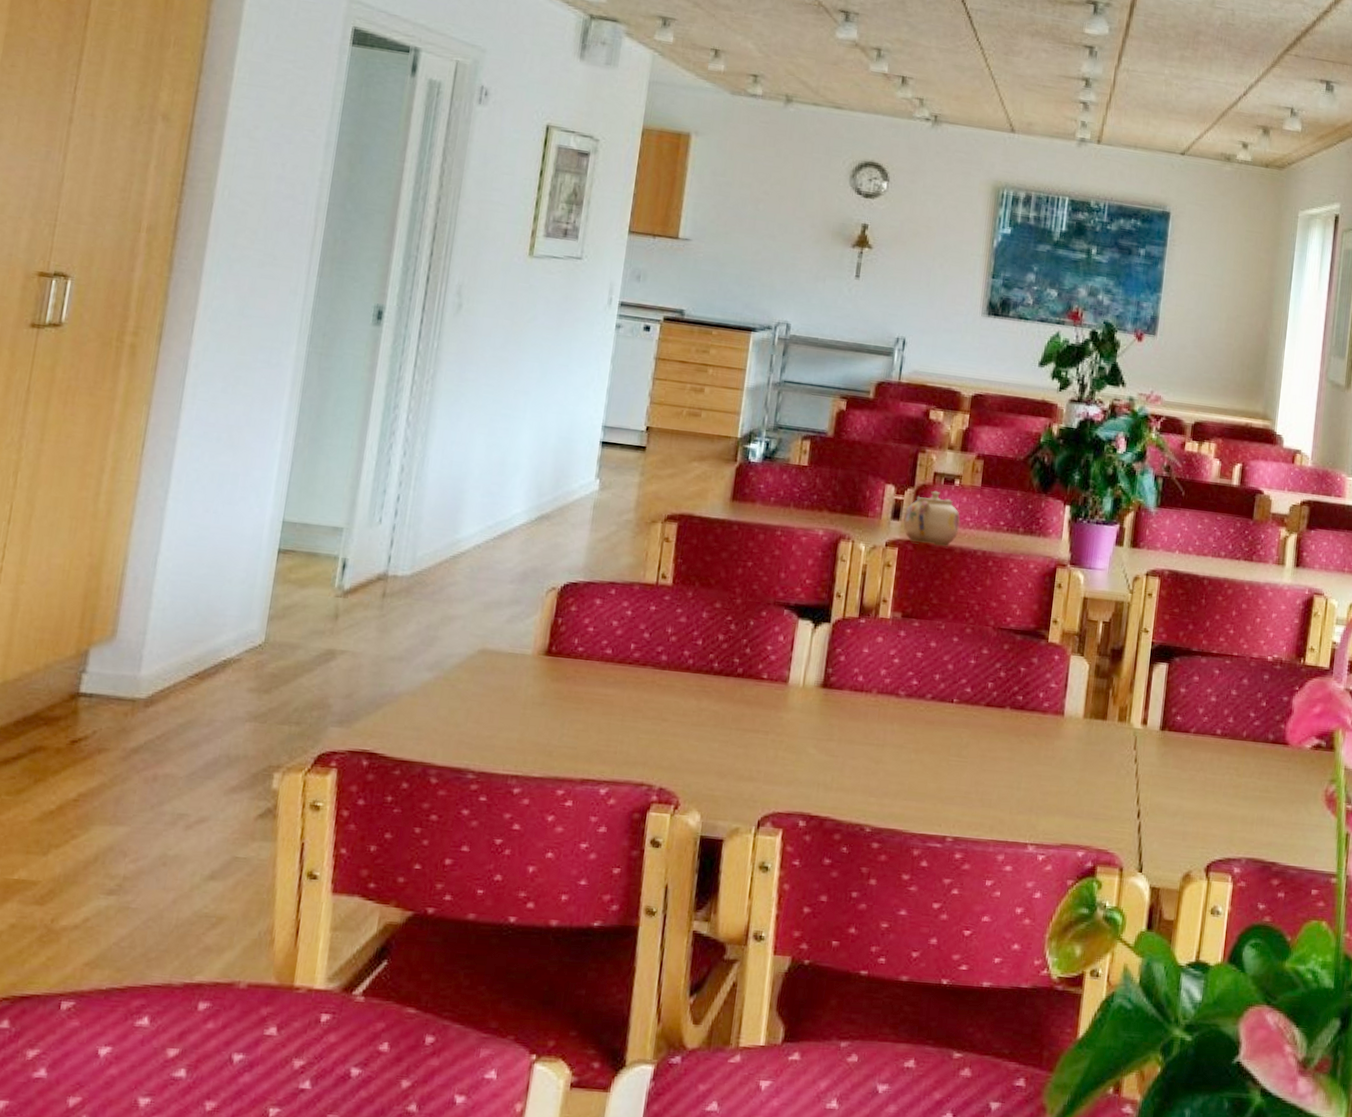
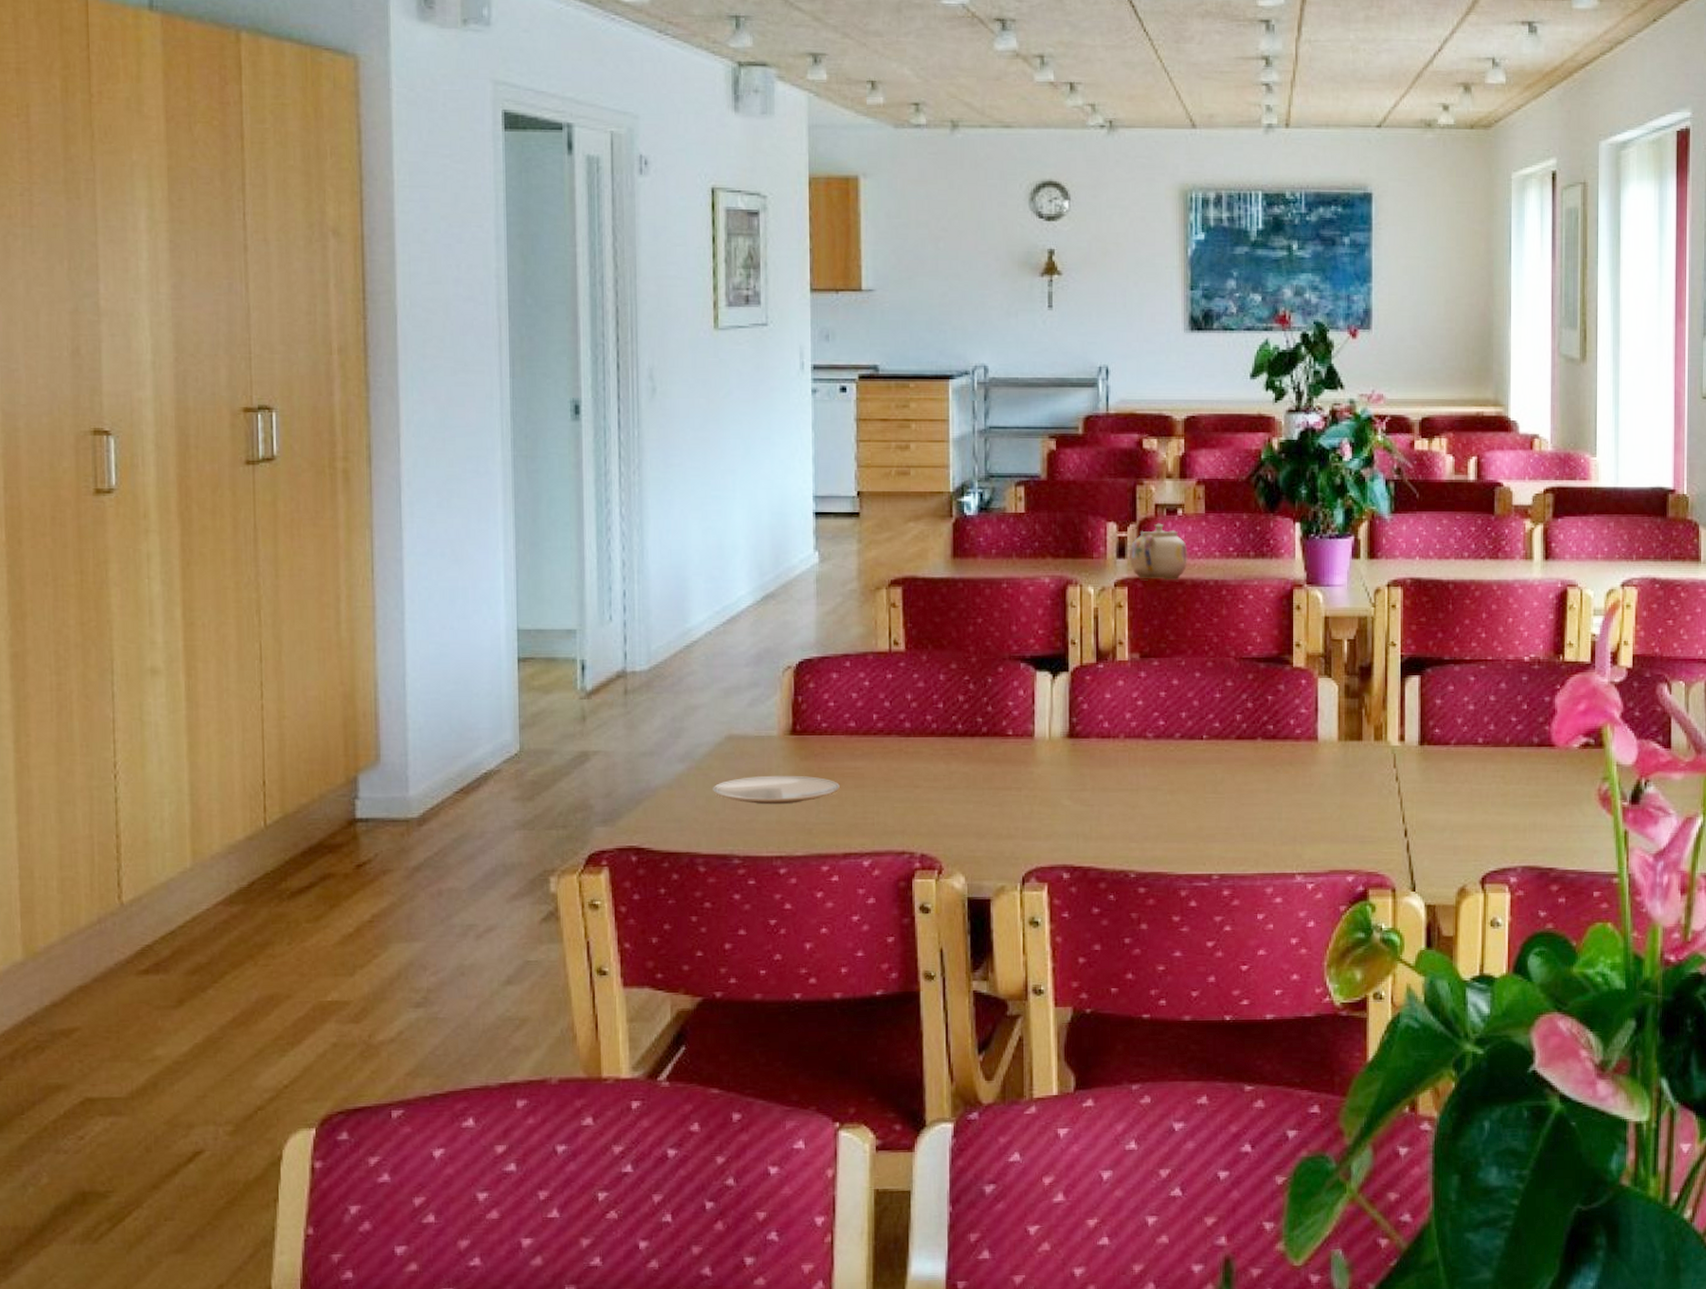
plate: none [457,692,587,724] -> present [713,775,840,805]

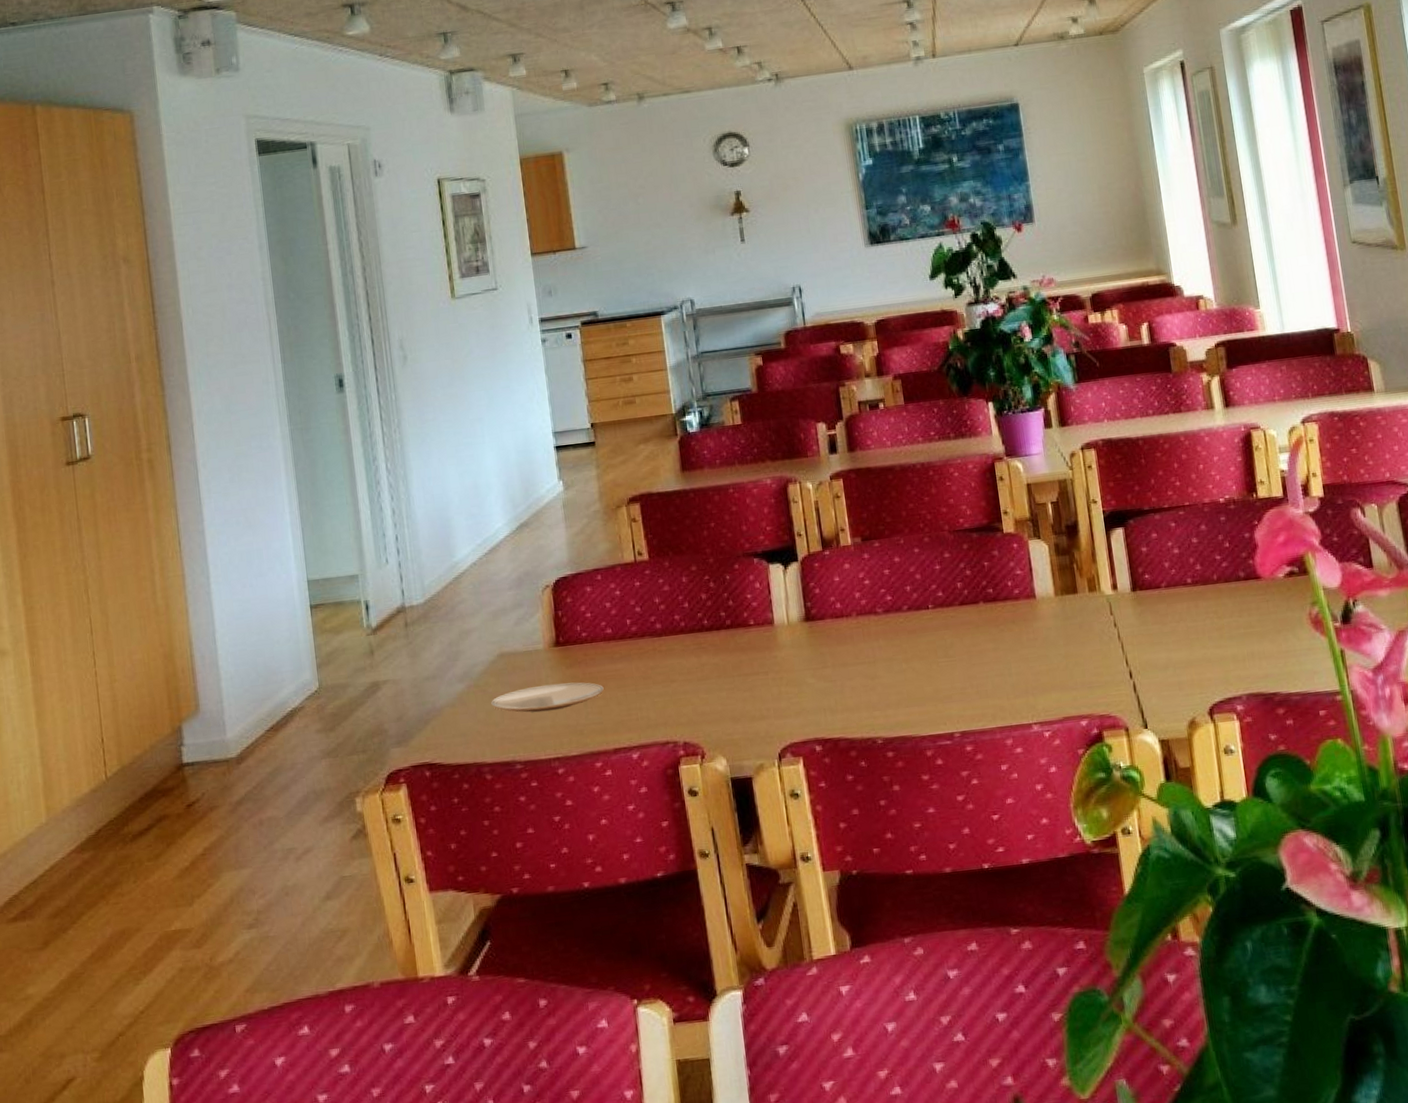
teapot: present [1130,523,1188,581] -> none [840,418,895,472]

